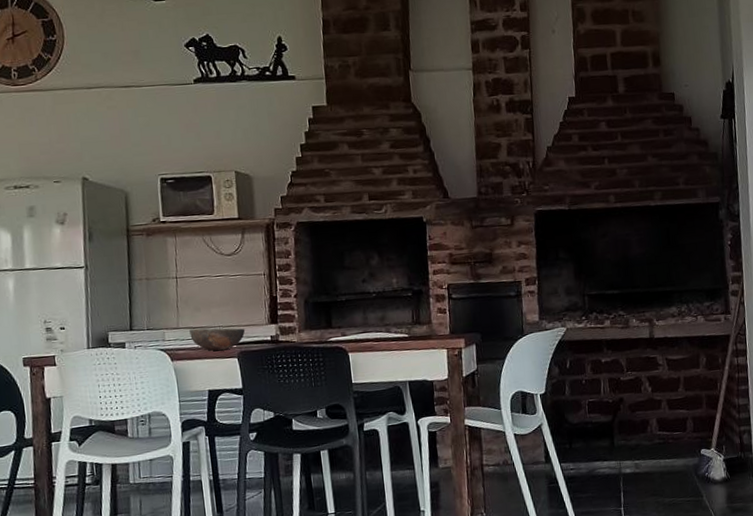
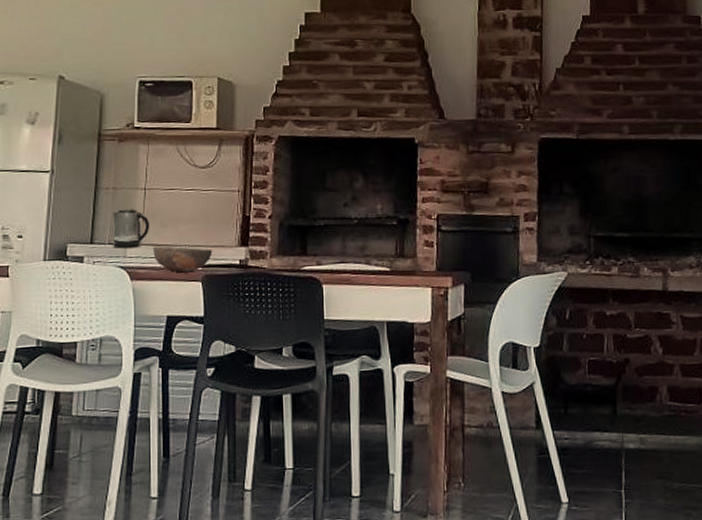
kettle: none [148,296,185,334] -> present [113,208,150,249]

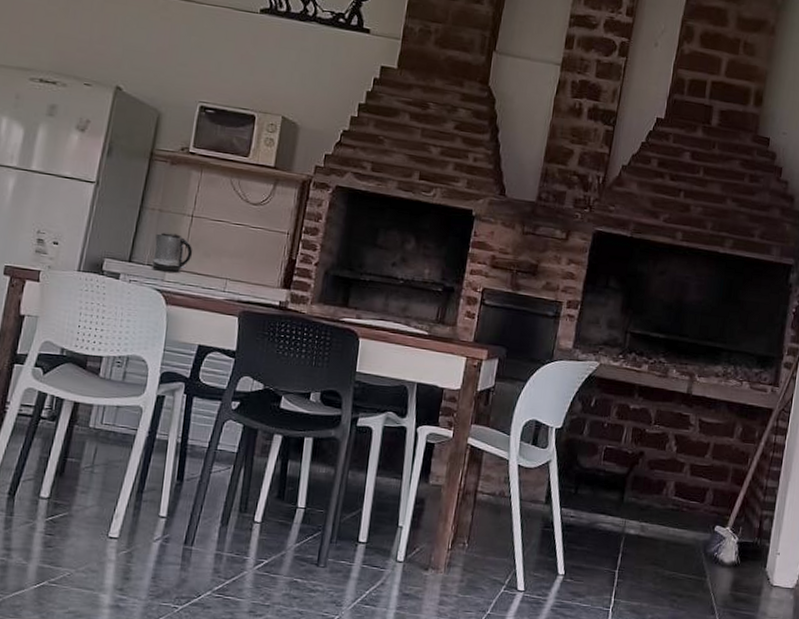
bowl: present [153,246,213,273] -> none [192,274,254,306]

